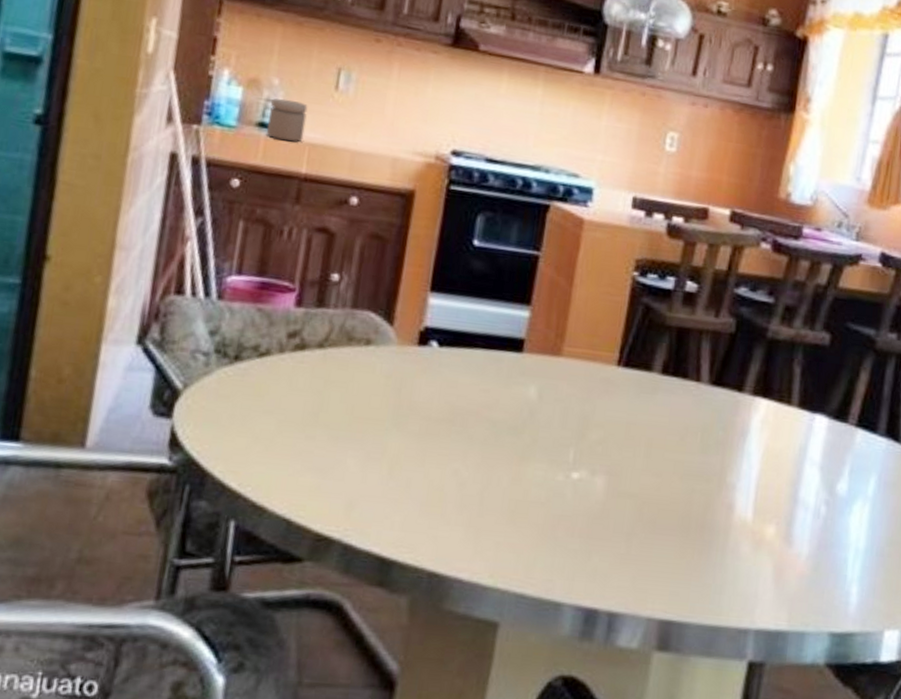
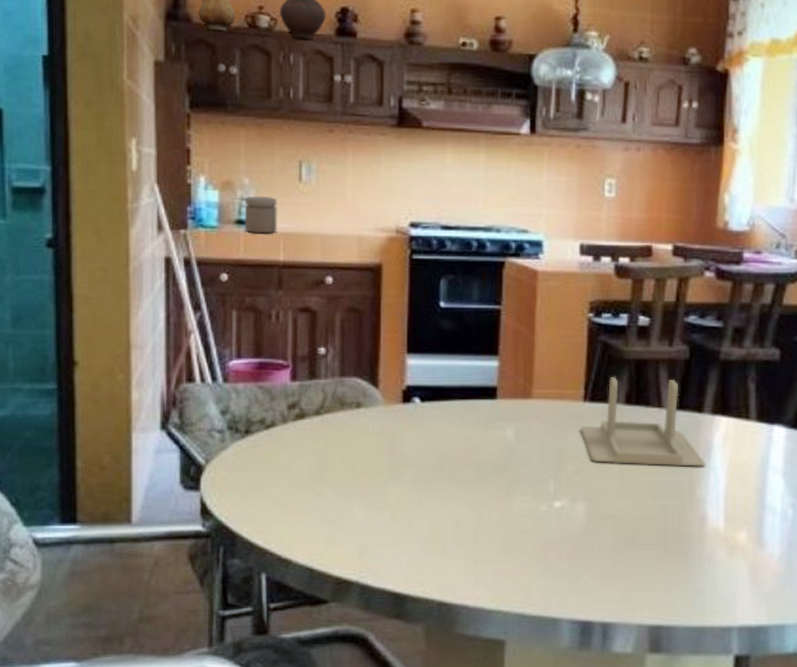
napkin holder: none [609,342,740,451] -> present [580,376,705,467]

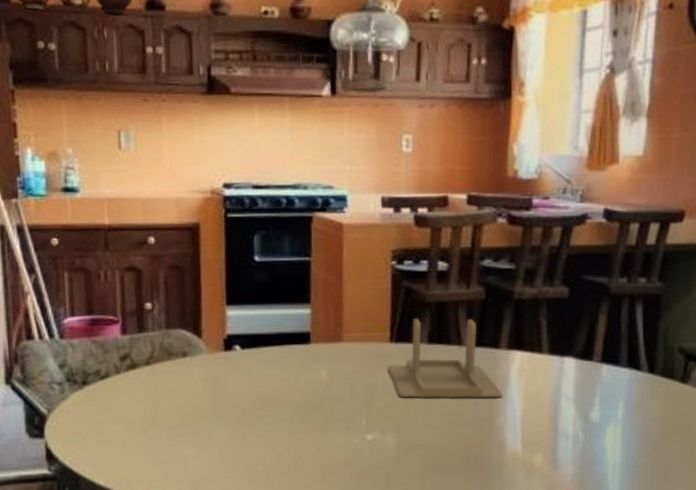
jar: present [244,196,277,234] -> none [69,164,101,200]

